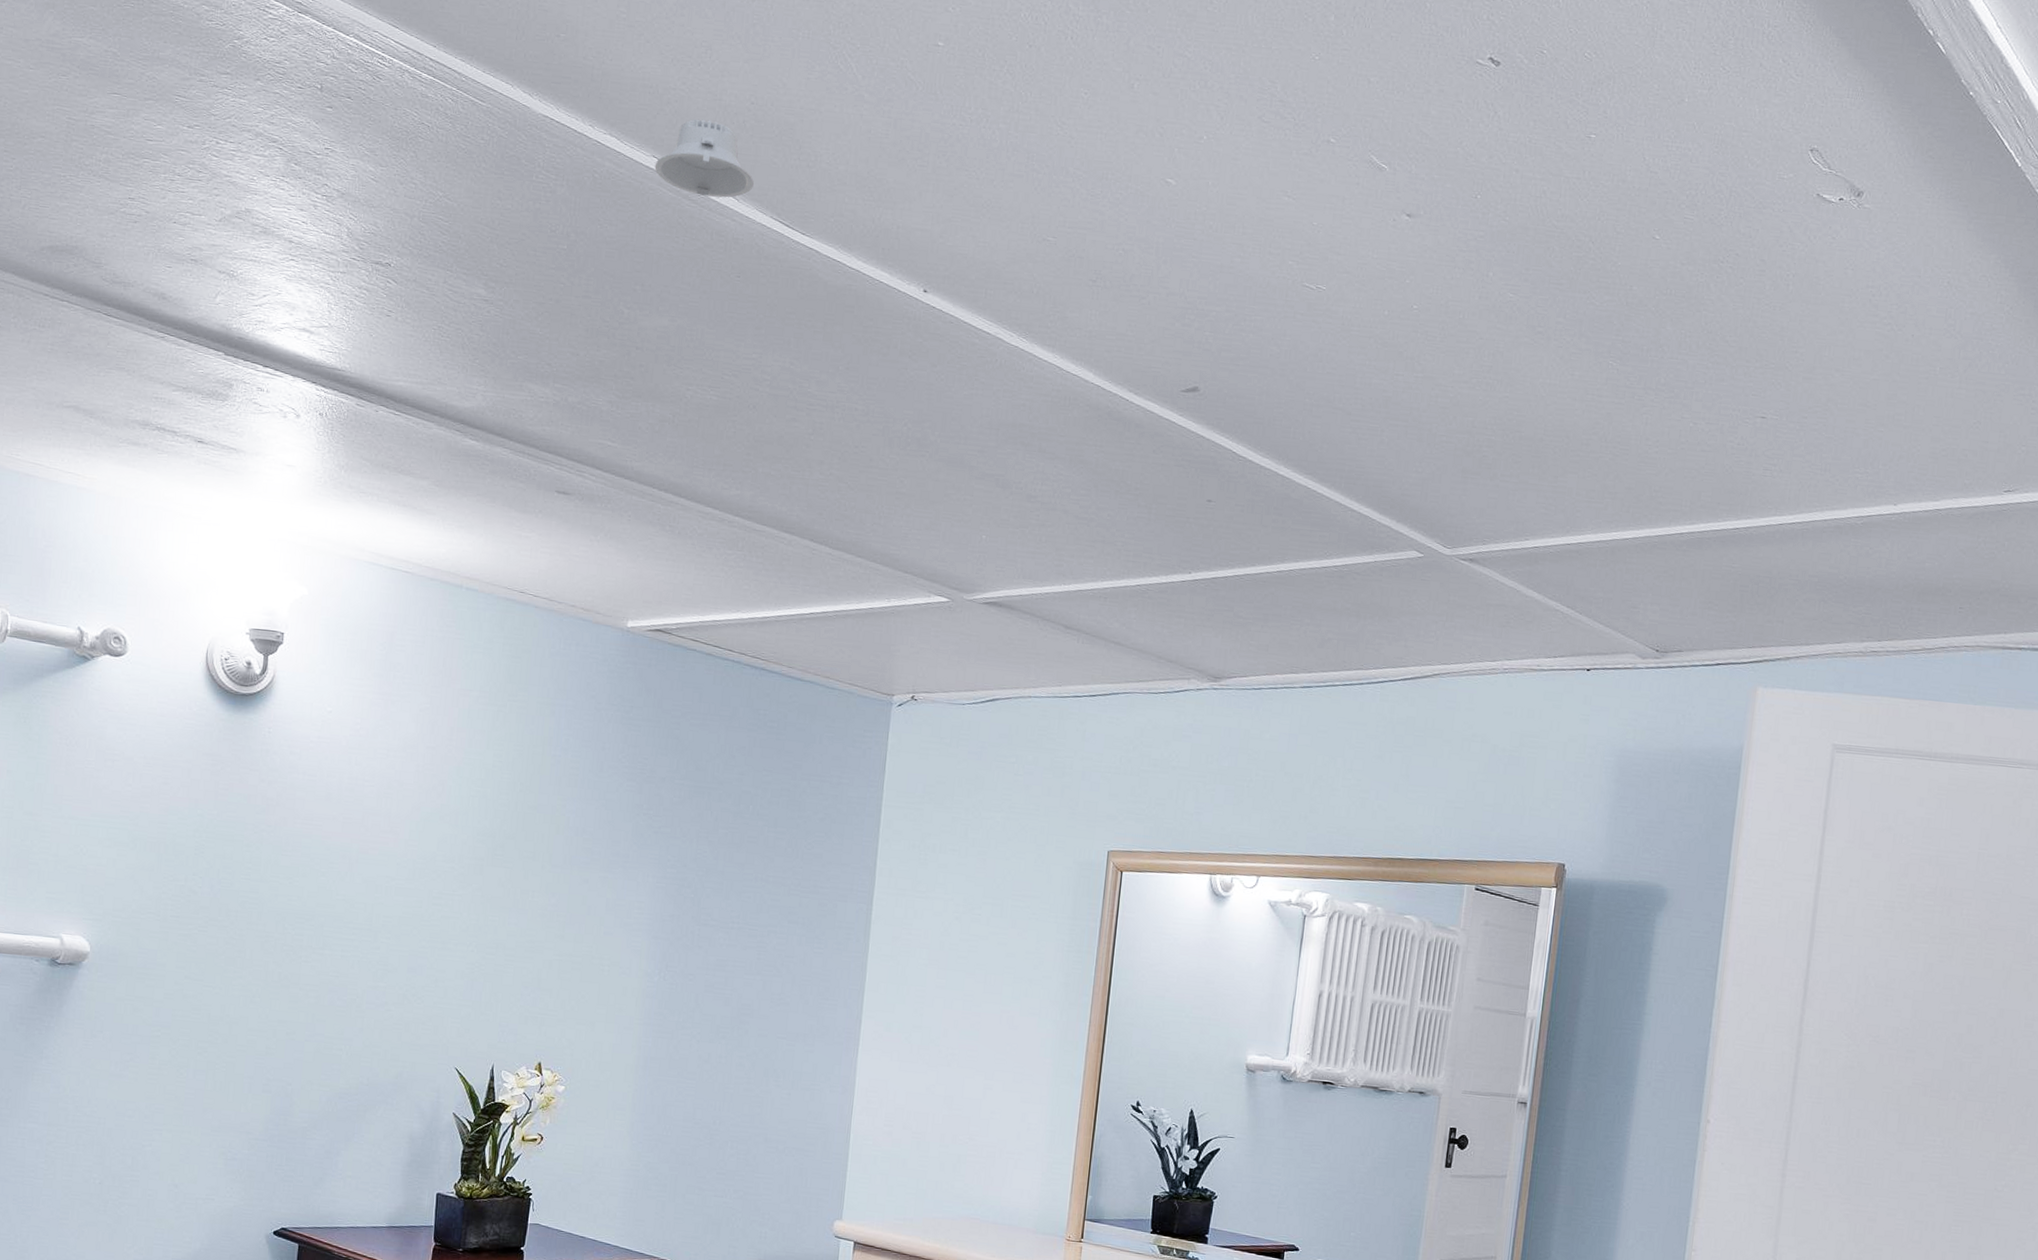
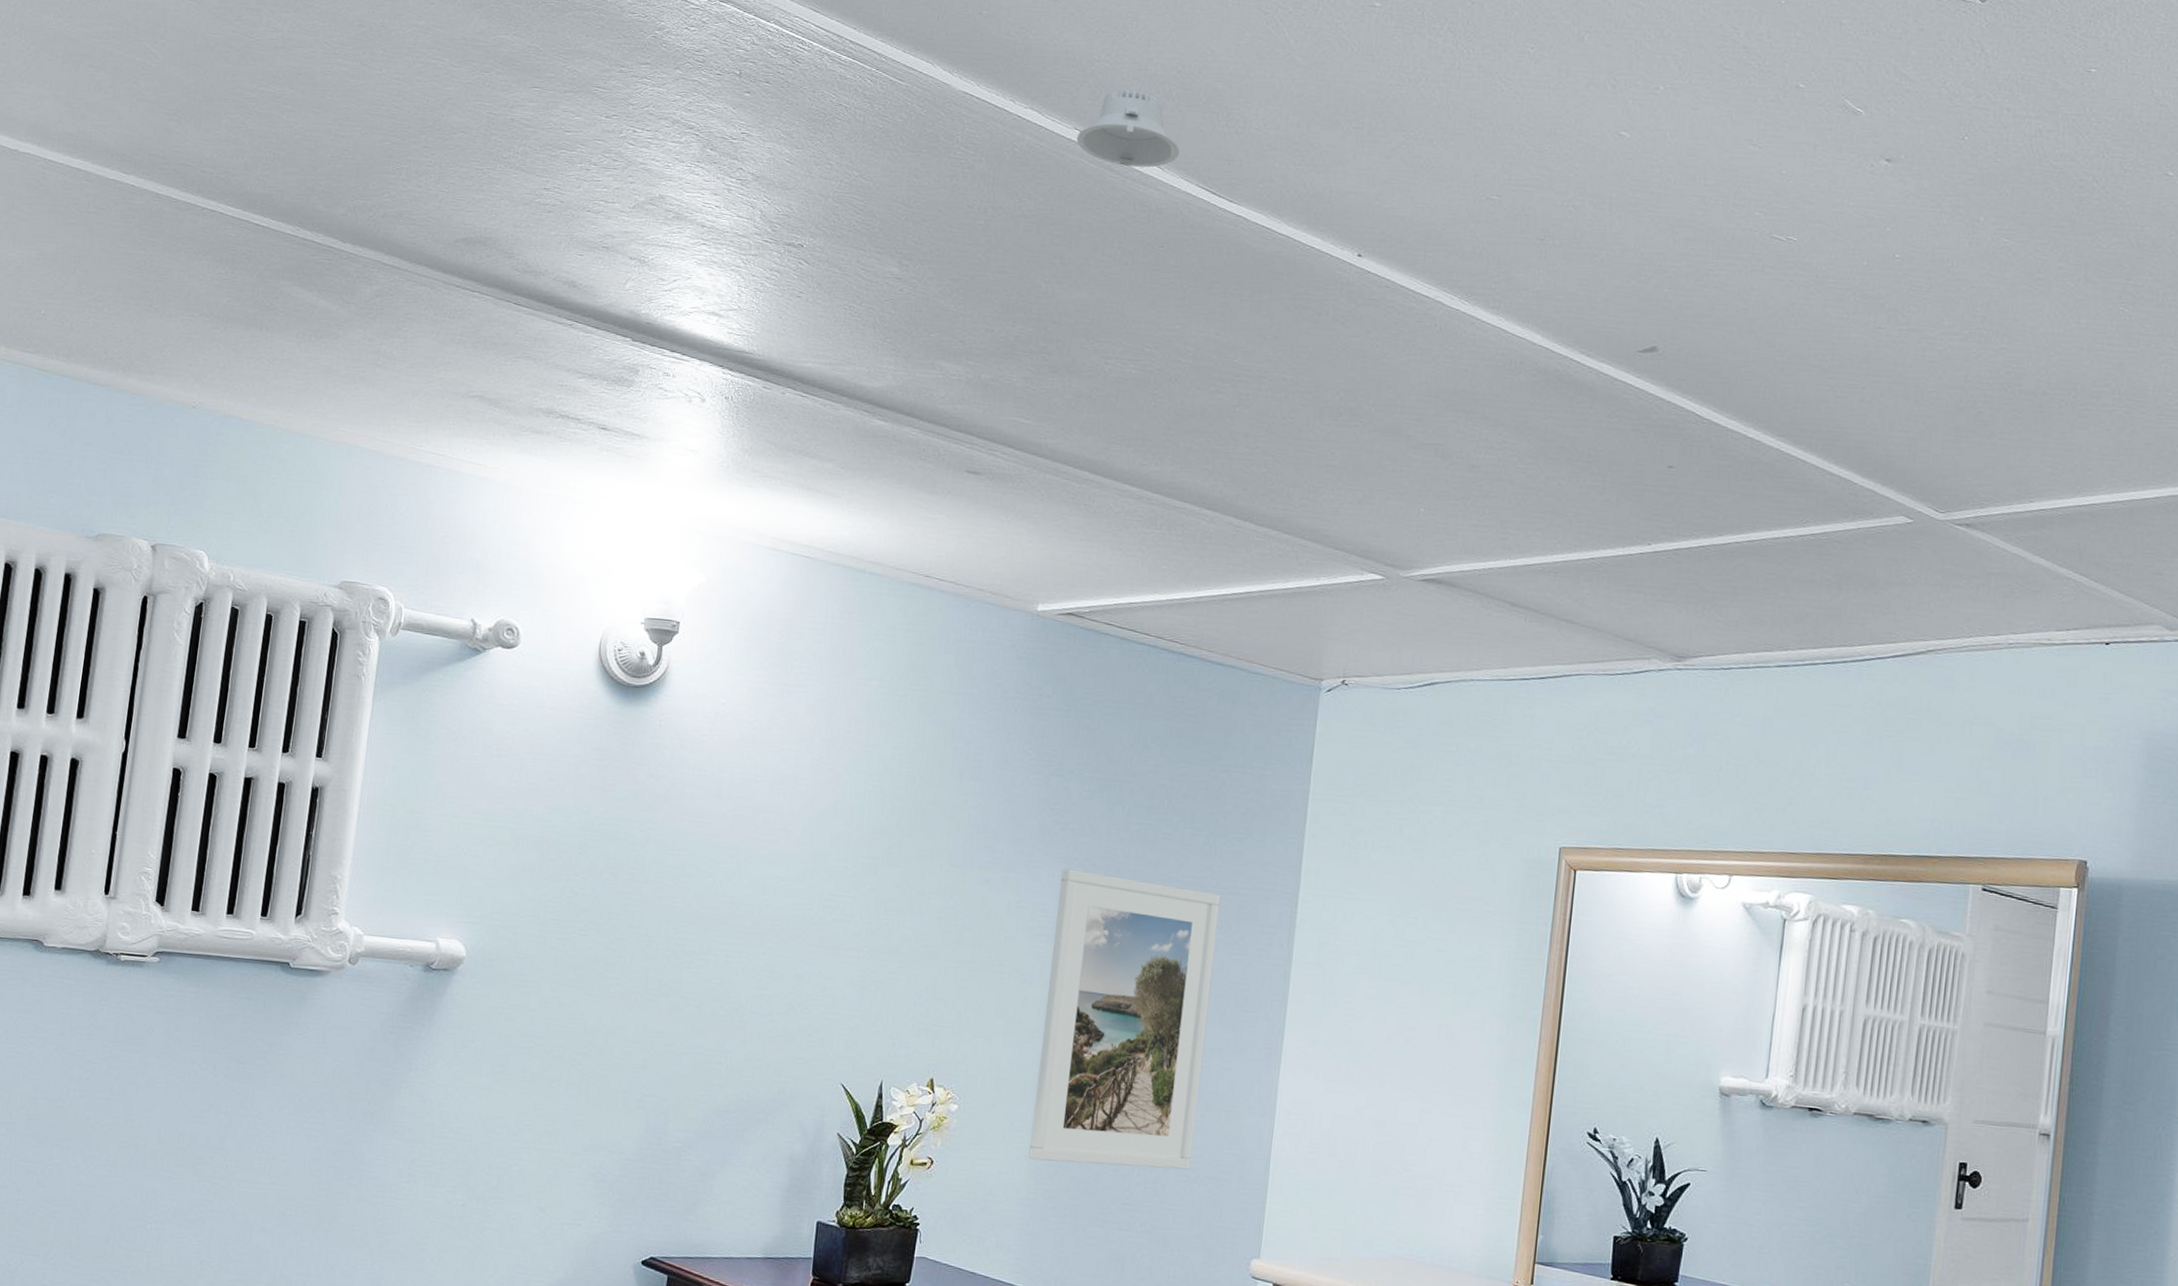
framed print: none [631,869,802,1142] -> present [1029,868,1220,1170]

